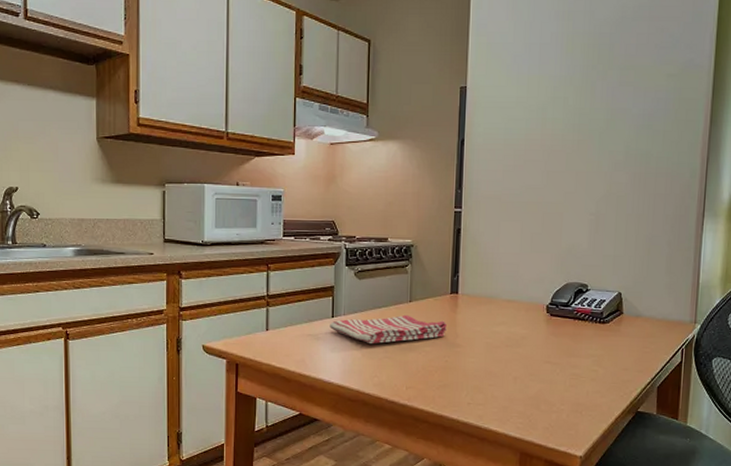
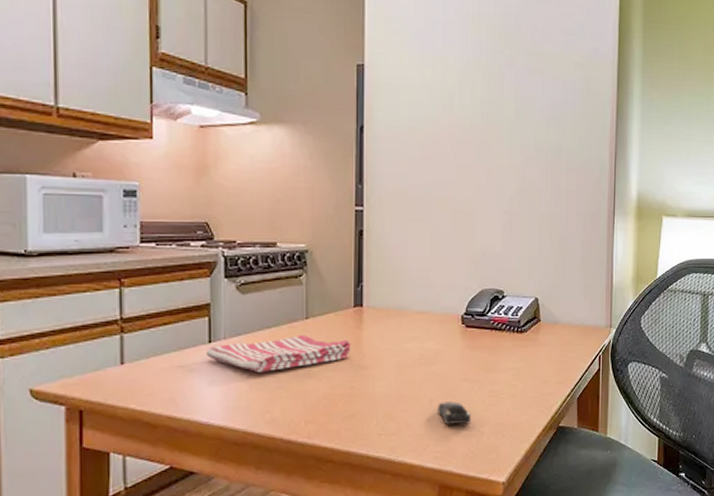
computer mouse: none [521,380,553,402] -> present [438,401,472,425]

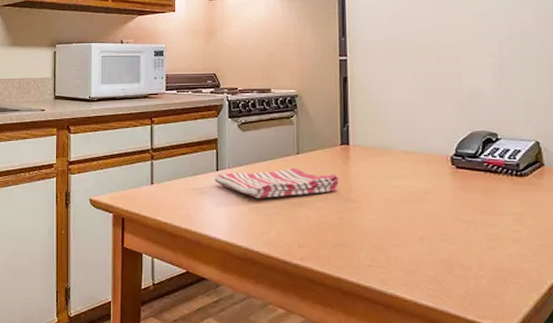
computer mouse: present [438,401,472,425] -> none [429,240,468,266]

